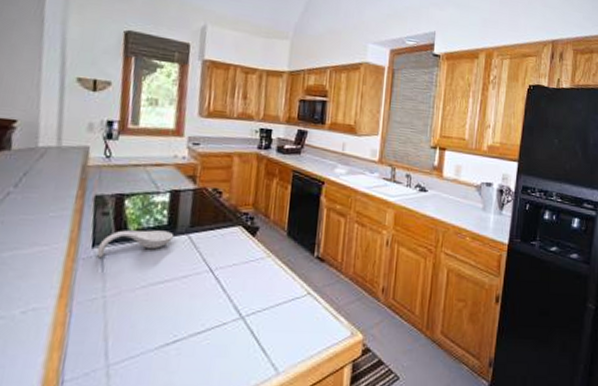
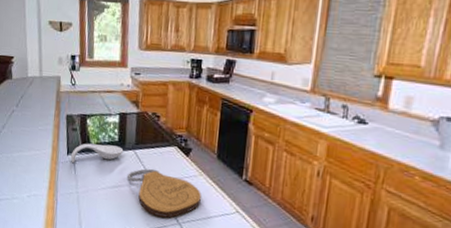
cutting board: none [176,254,269,313] -> present [126,168,201,218]

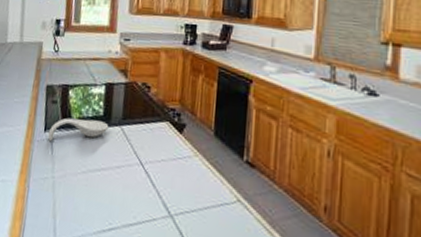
cutting board: present [126,168,201,218] -> none [111,148,197,209]

